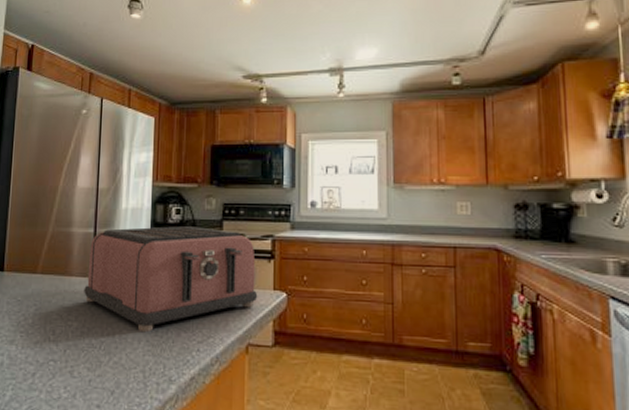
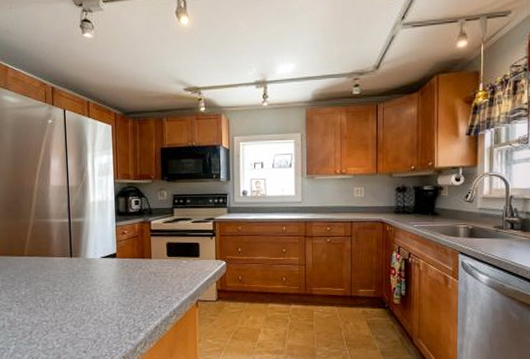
toaster: present [84,226,258,333] -> none [65,214,204,297]

